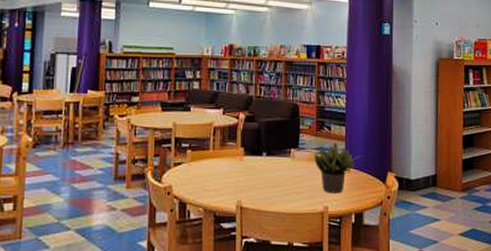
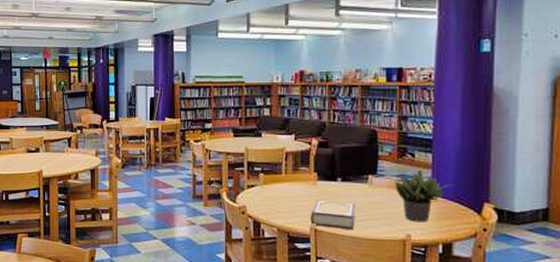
book: none [237,176,279,205] -> present [311,200,355,229]

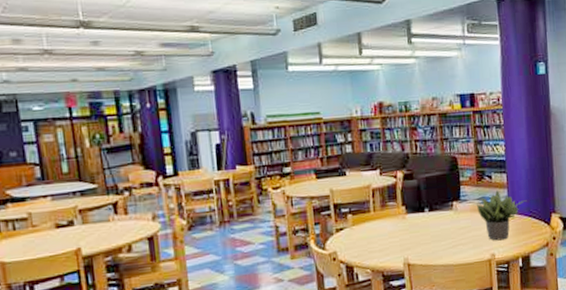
book: present [311,200,355,229] -> none [402,231,445,261]

